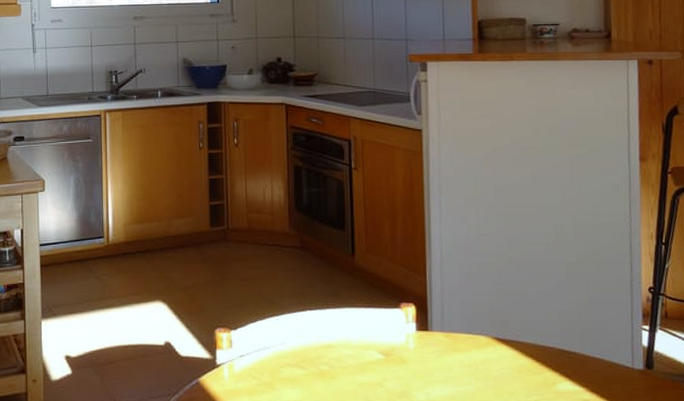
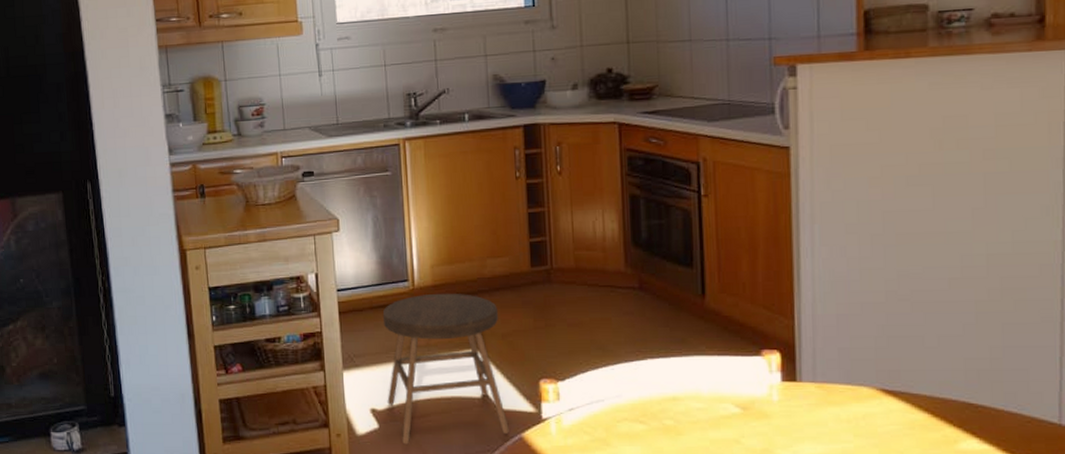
stool: none [79,249,188,389] -> present [382,293,509,444]

